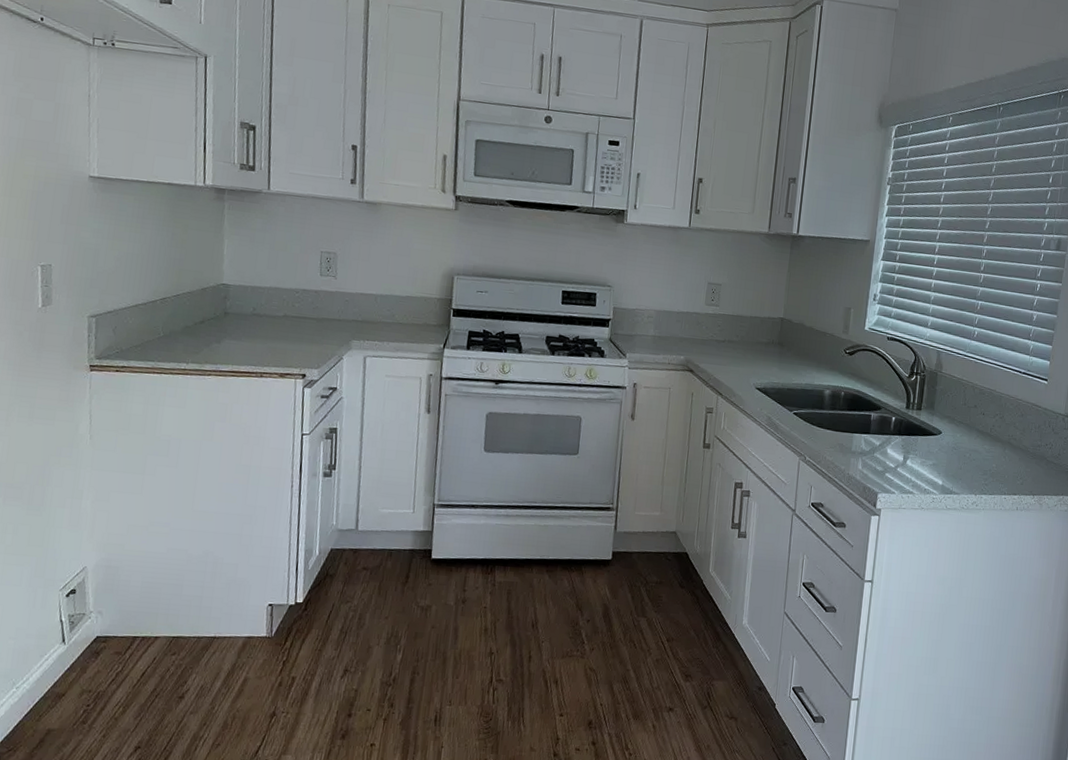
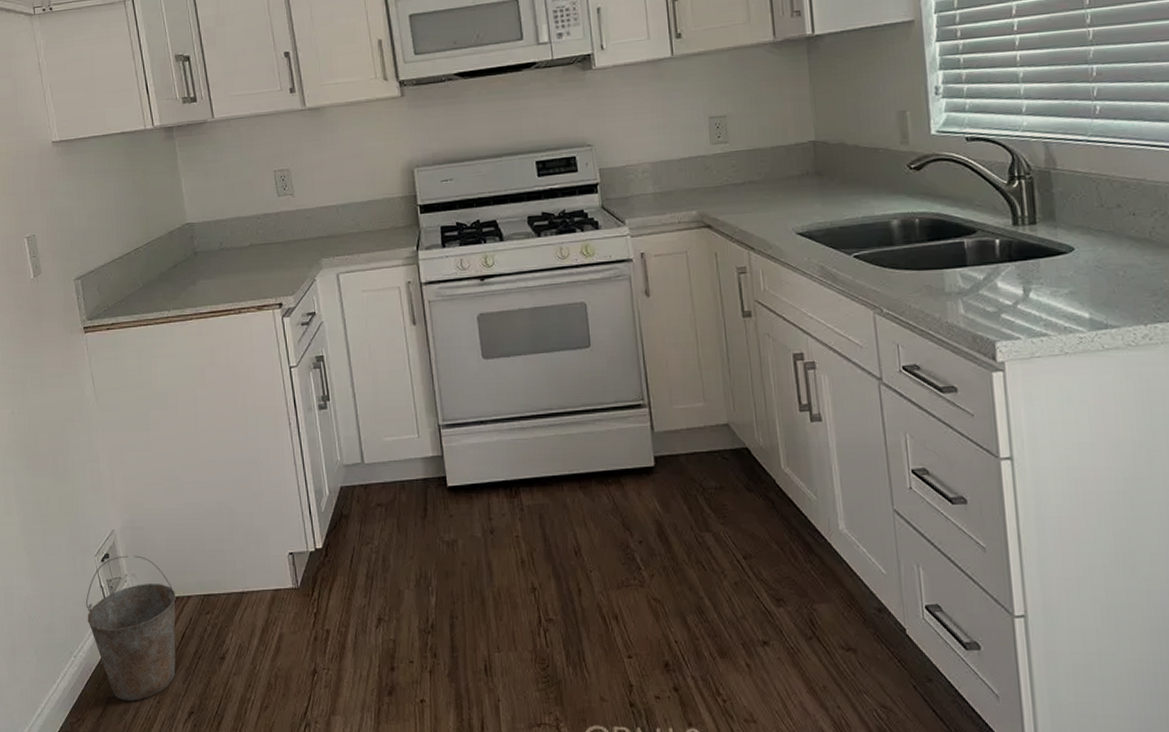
bucket: none [38,592,143,734] -> present [85,555,176,701]

